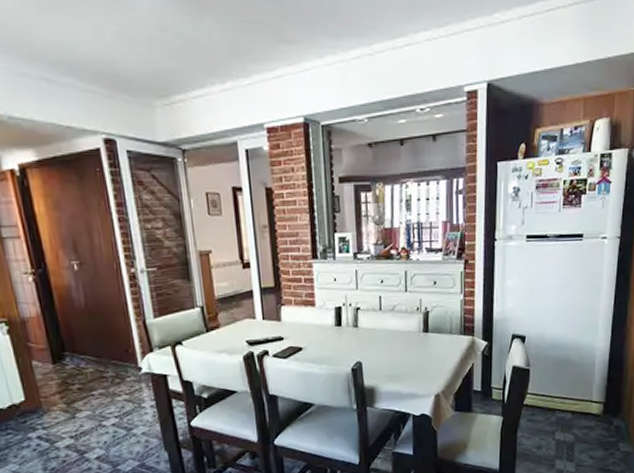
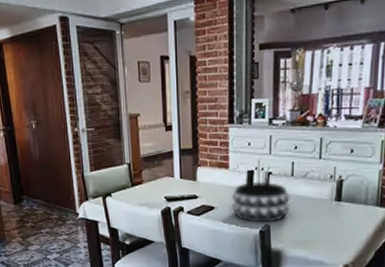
decorative bowl: none [319,317,381,361] -> present [231,181,290,223]

